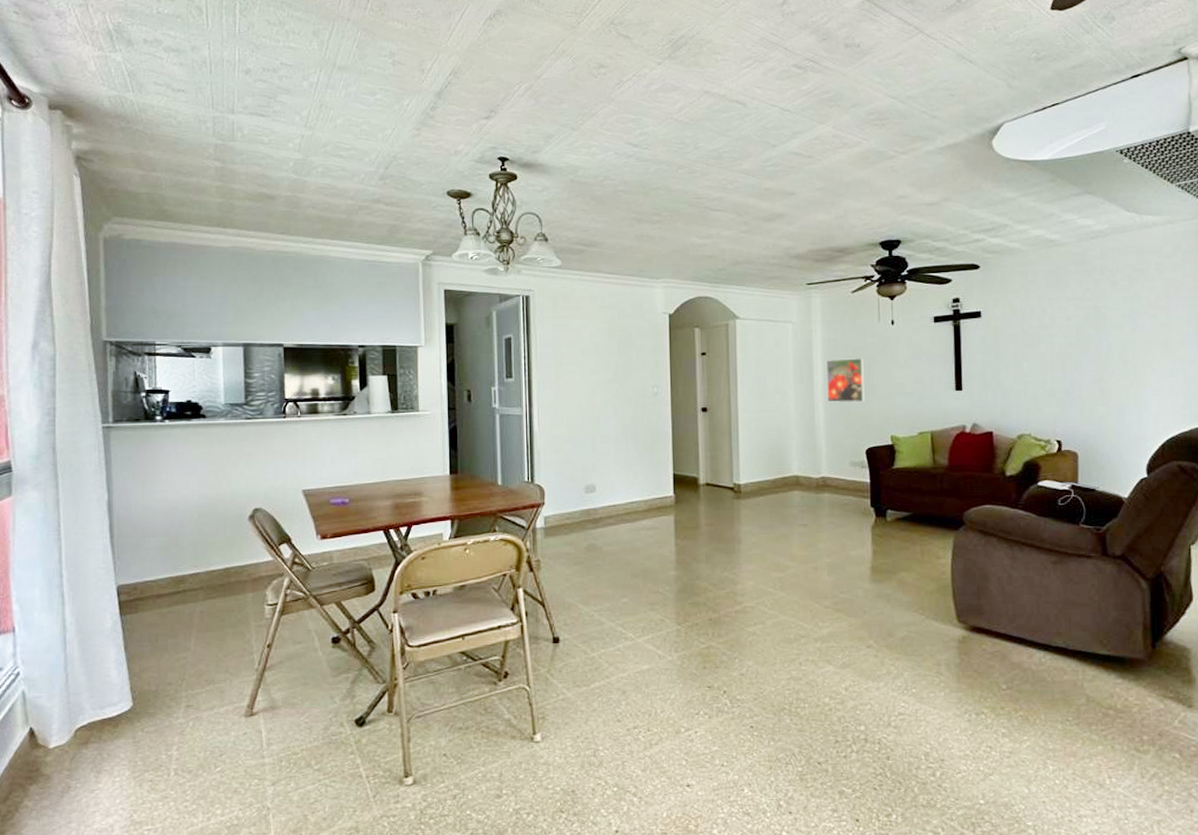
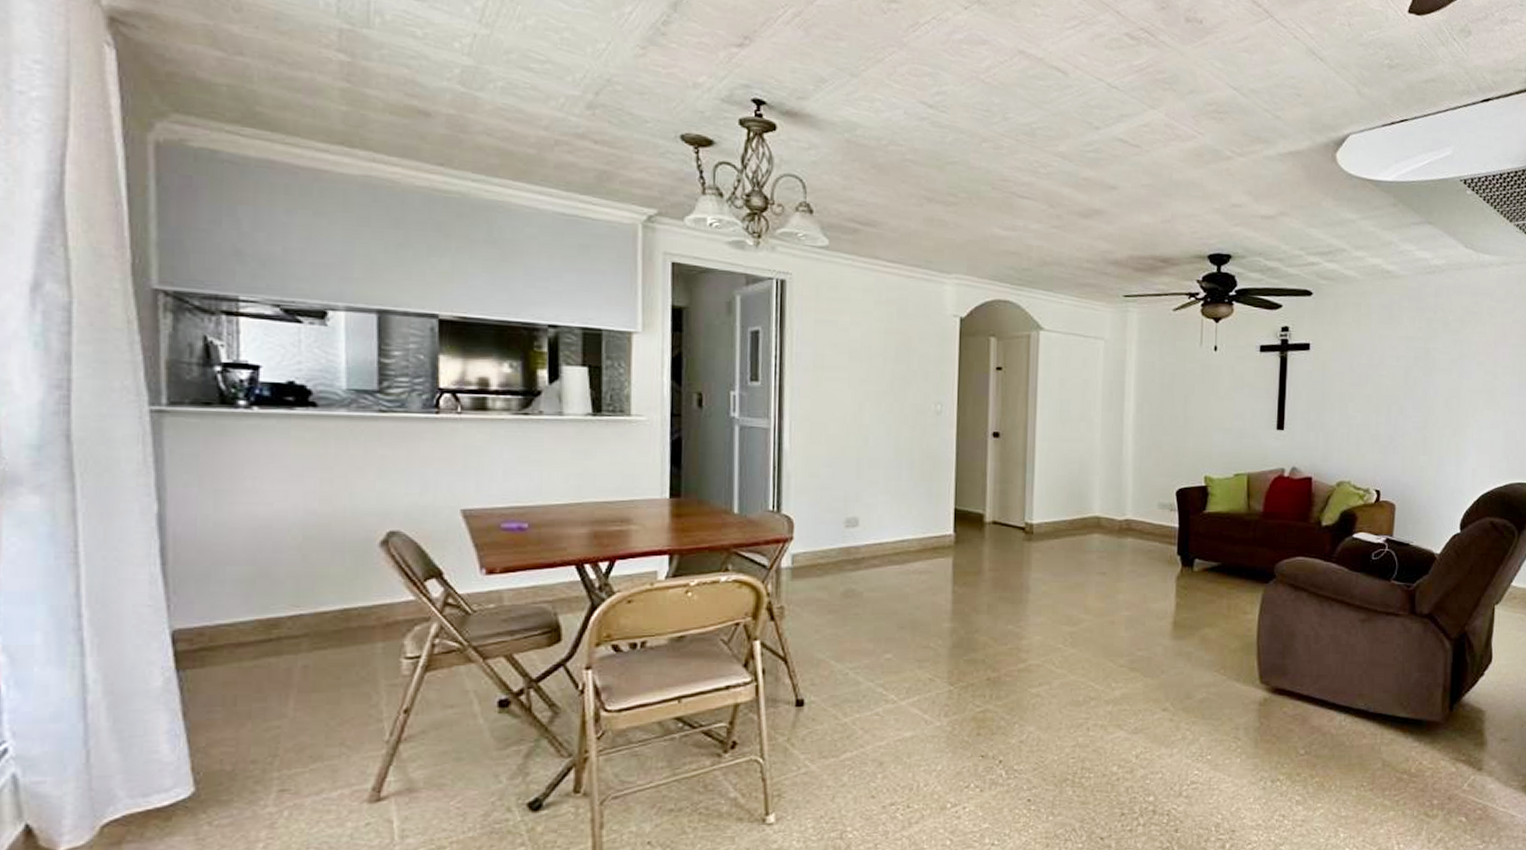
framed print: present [827,357,865,403] -> none [1138,385,1181,437]

